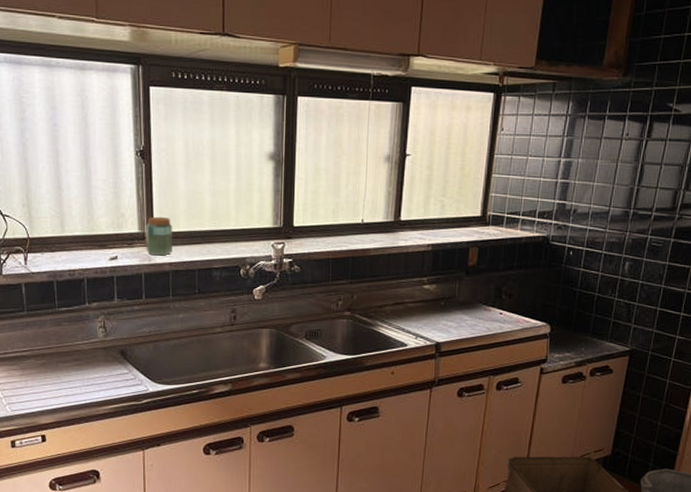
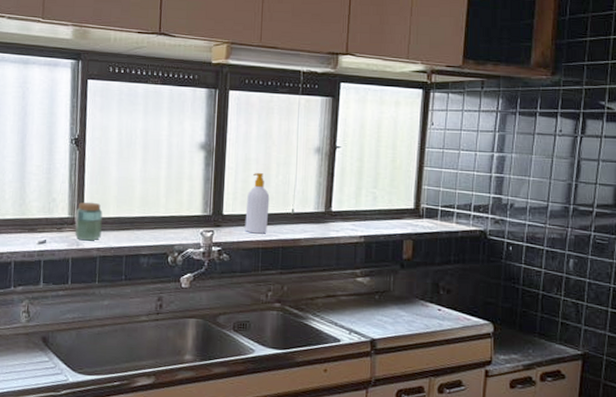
soap bottle: none [315,182,340,245] -> present [245,172,270,234]

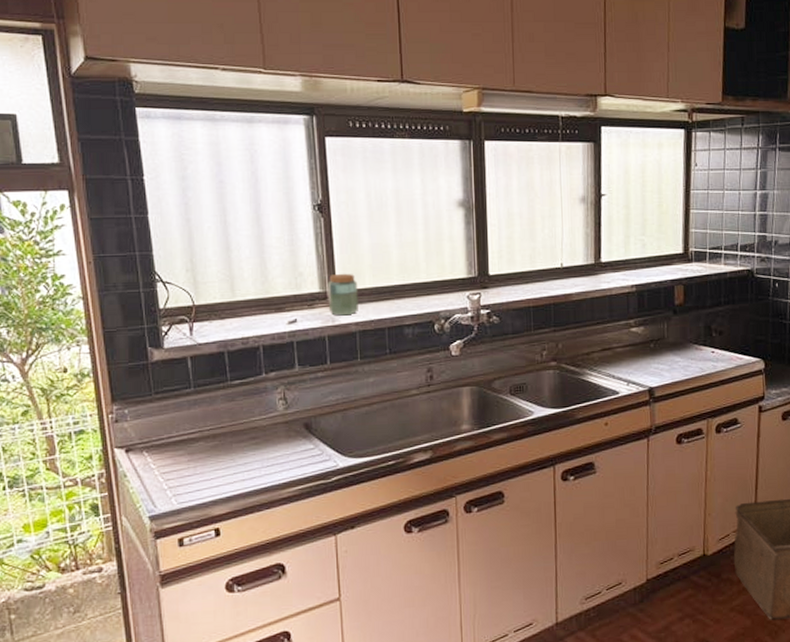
soap bottle: present [245,172,270,234] -> none [512,227,537,292]

